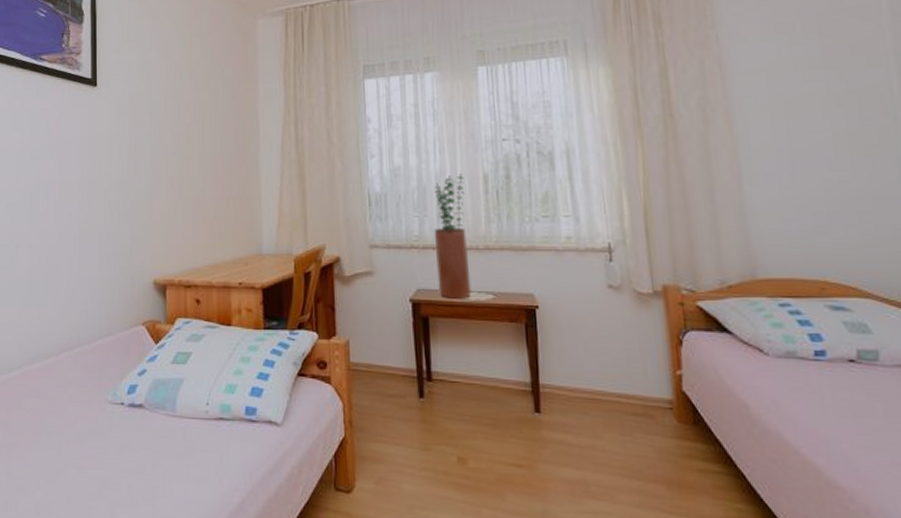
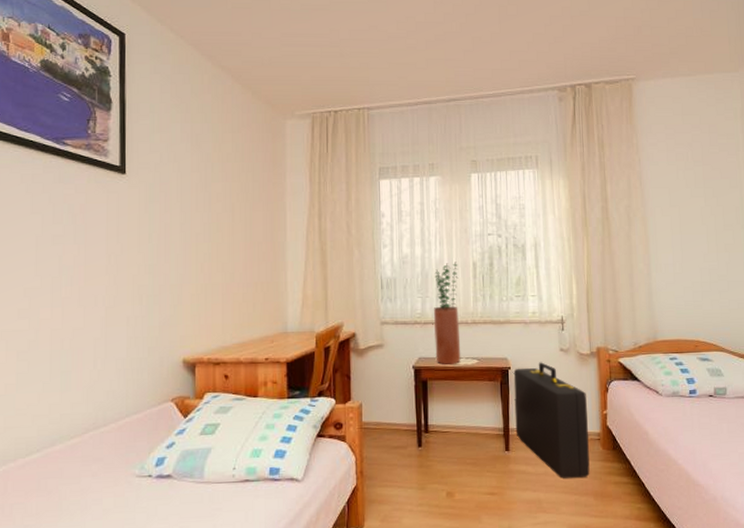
briefcase: none [543,301,659,458] -> present [513,362,590,478]

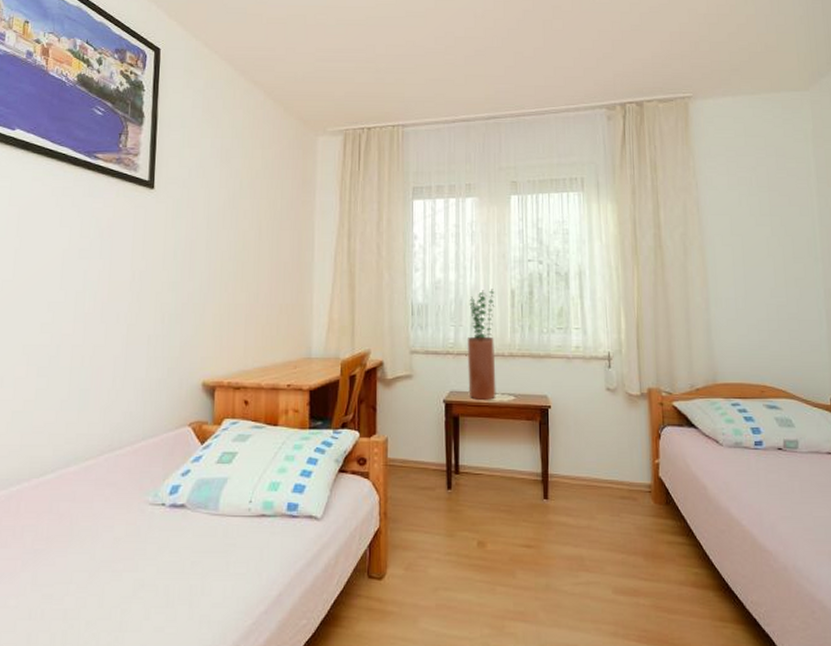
briefcase: present [513,362,590,478] -> none [554,402,639,534]

